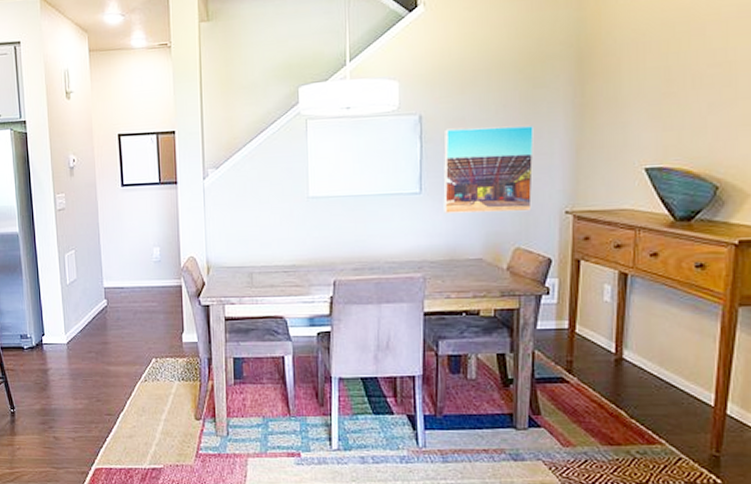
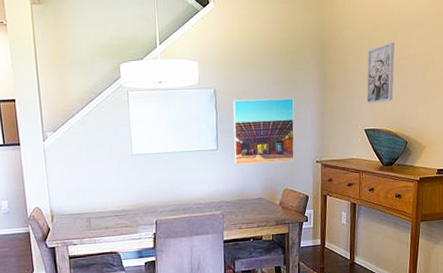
wall art: none [649,43,700,133] -> present [366,42,395,104]

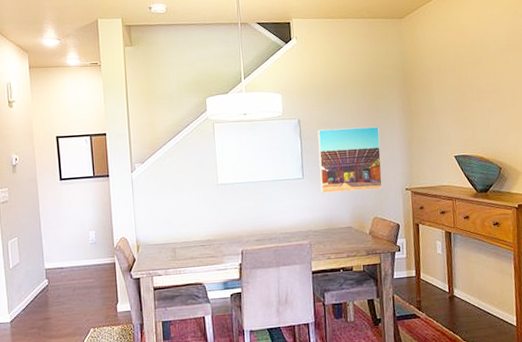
wall art: present [366,42,395,104] -> none [451,69,482,131]

